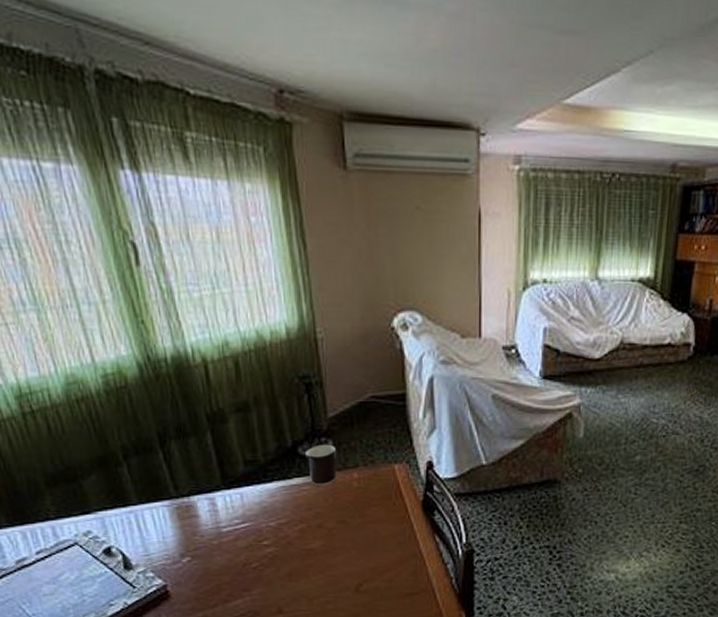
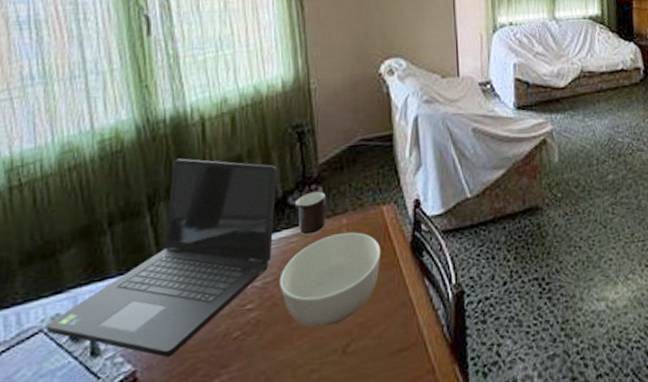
laptop: none [79,399,286,577] -> present [45,158,277,358]
bowl: none [293,487,393,568] -> present [279,232,381,328]

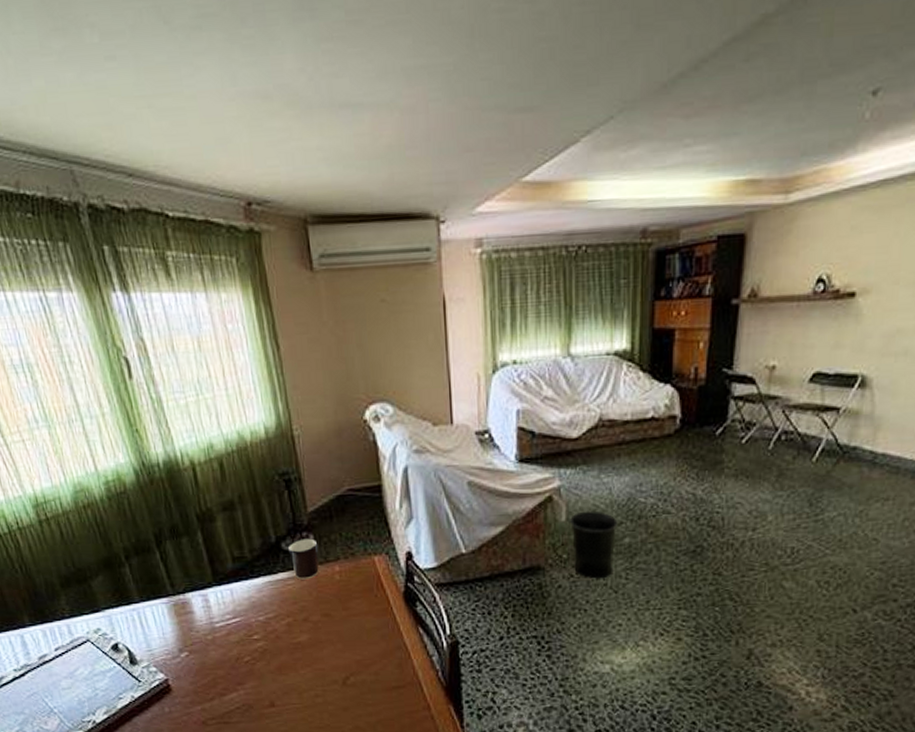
laptop: present [45,158,277,358] -> none [91,501,271,671]
bowl: present [279,232,381,328] -> none [280,579,375,661]
waste bin: none [562,151,602,216] -> present [570,510,618,579]

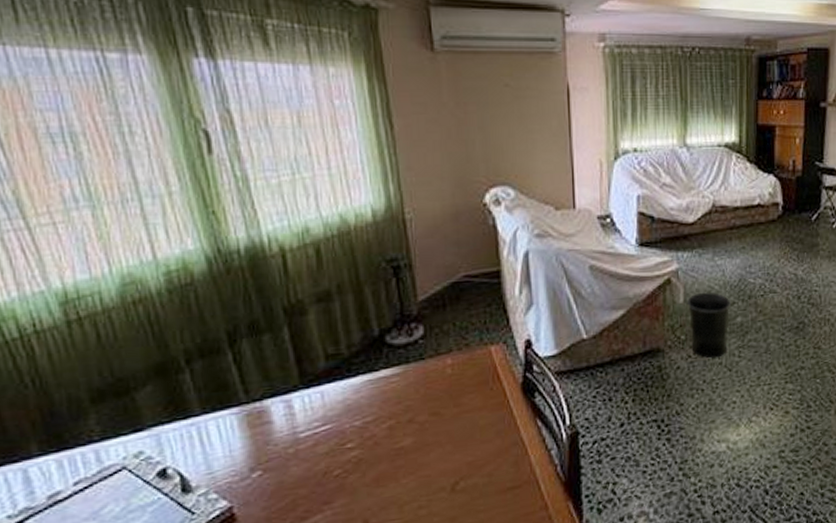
mug: present [289,538,319,580] -> none [394,329,429,376]

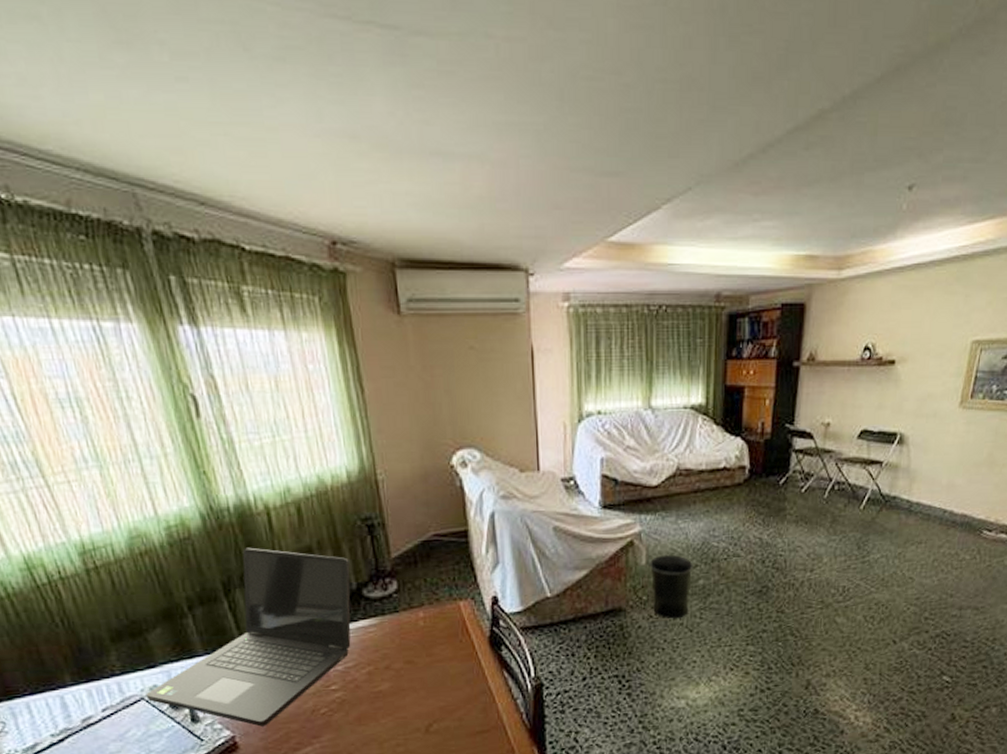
laptop: none [129,293,372,494] -> present [146,547,351,727]

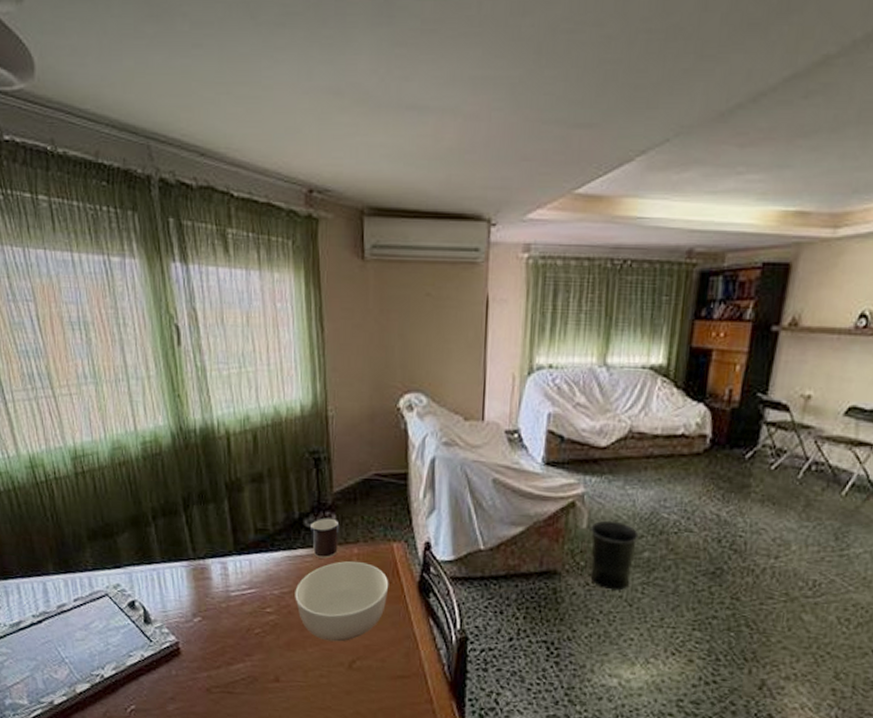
laptop: present [146,547,351,727] -> none [110,468,295,637]
bowl: none [360,625,460,709] -> present [295,561,389,642]
mug: none [370,584,402,627] -> present [311,517,340,559]

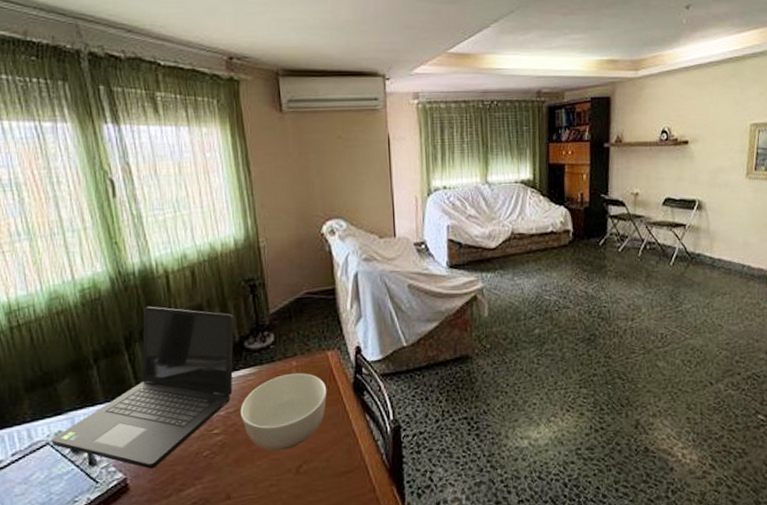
laptop: none [110,468,295,637] -> present [51,306,234,469]
mug: present [311,517,340,559] -> none [251,337,278,375]
waste bin: present [590,520,639,590] -> none [492,307,529,365]

